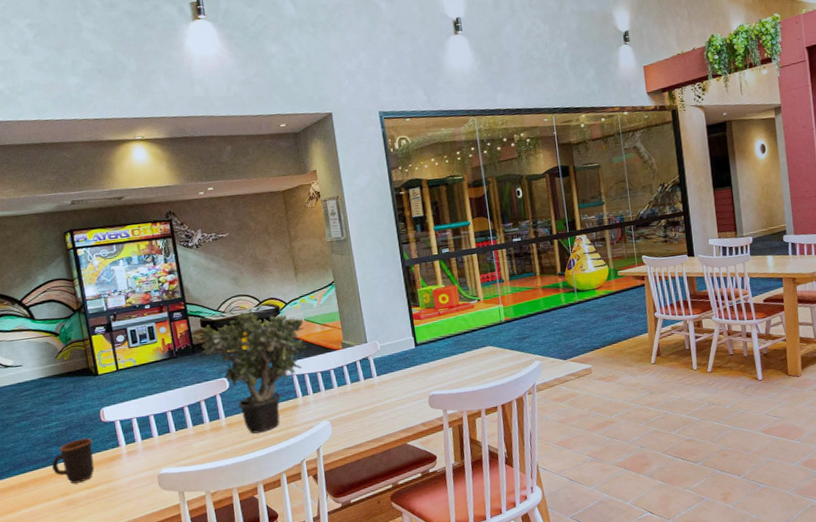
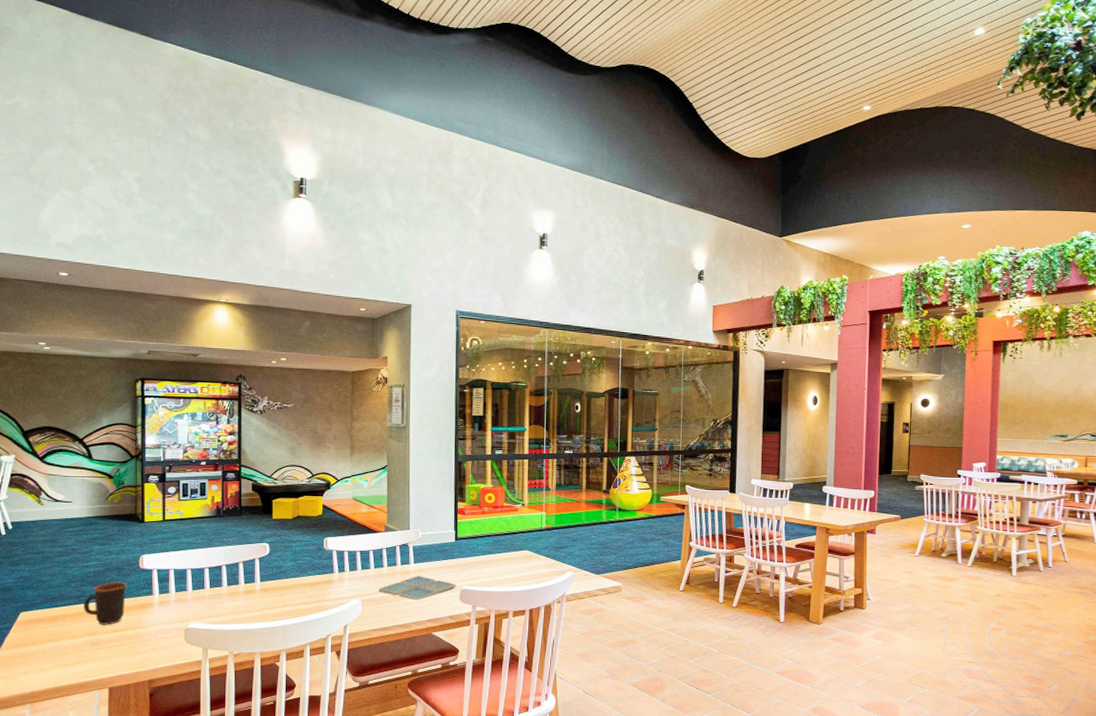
potted plant: present [195,310,306,434] -> none [245,481,351,602]
drink coaster: none [345,387,424,413] -> present [379,576,457,601]

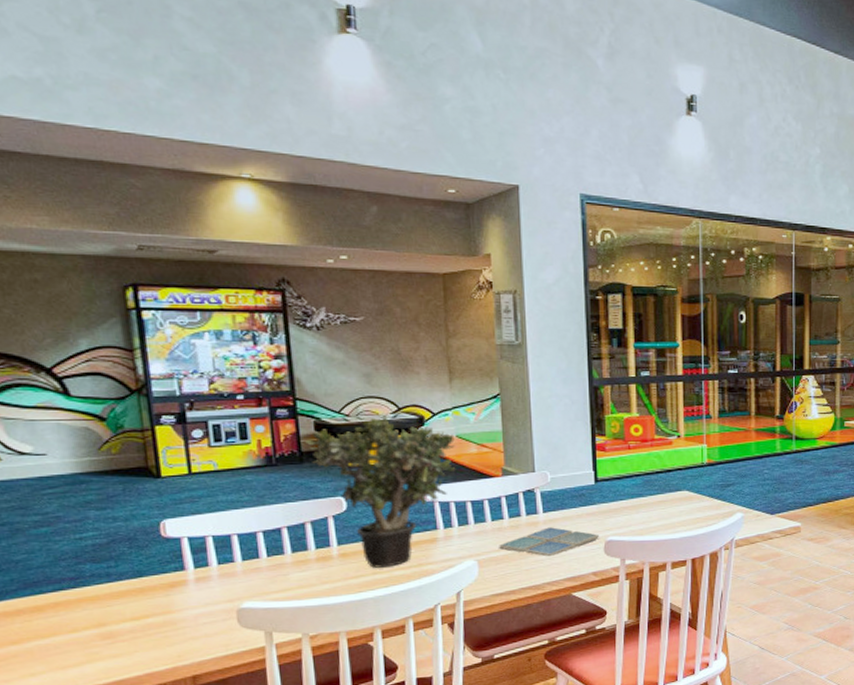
mug: present [84,582,127,625] -> none [83,556,147,612]
potted plant: none [245,481,351,602] -> present [305,417,455,568]

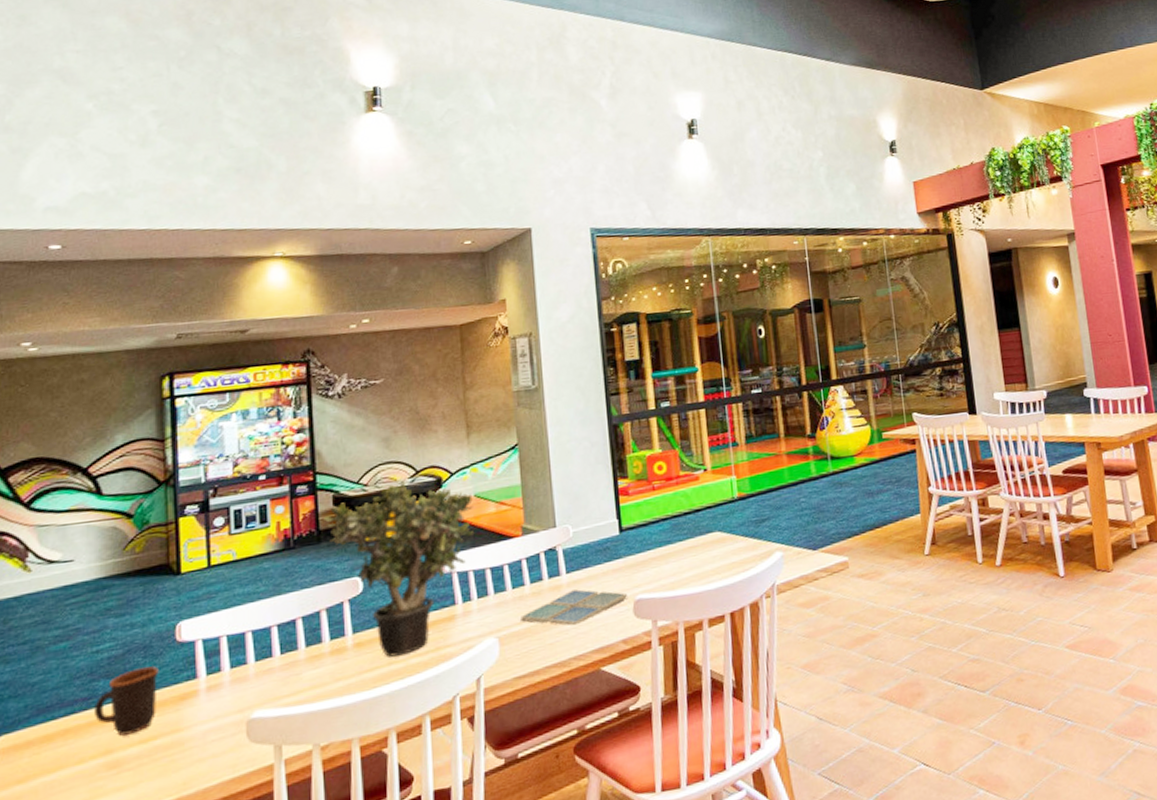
mug: none [83,556,147,612] -> present [95,666,159,736]

